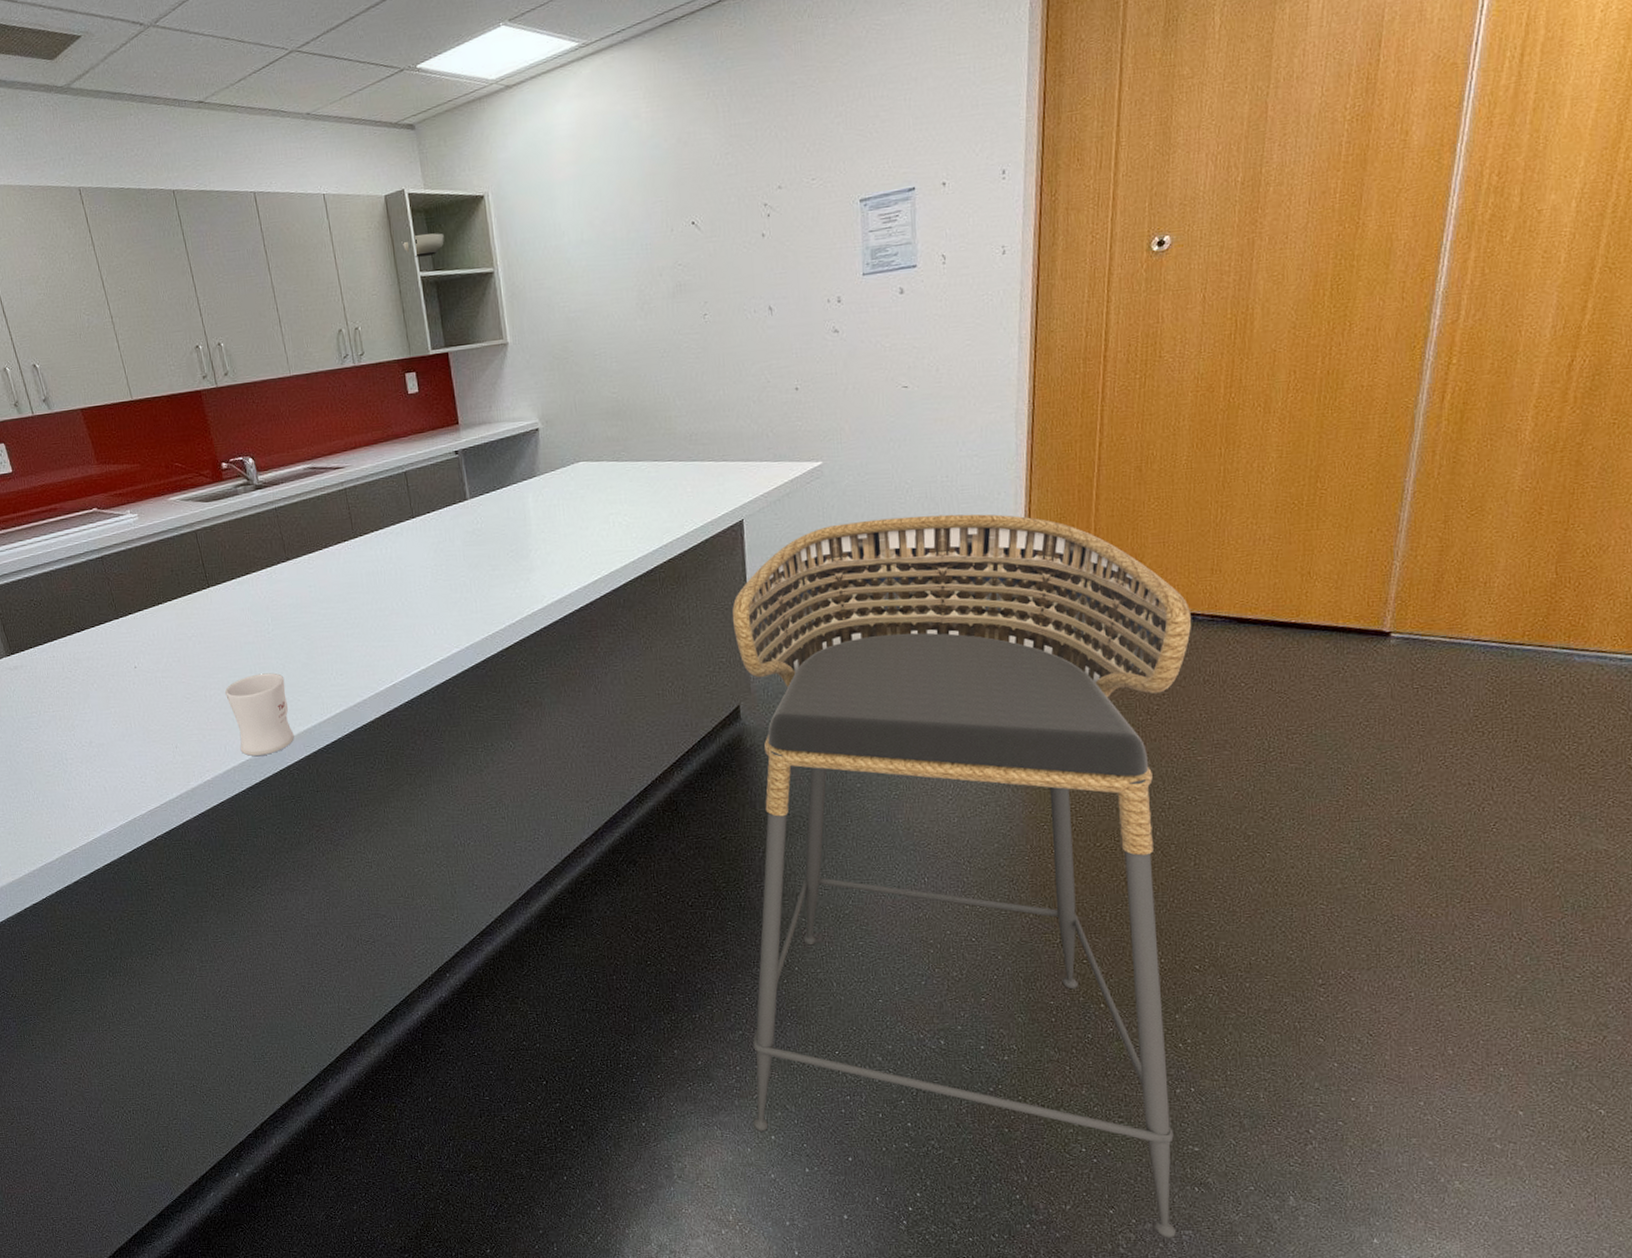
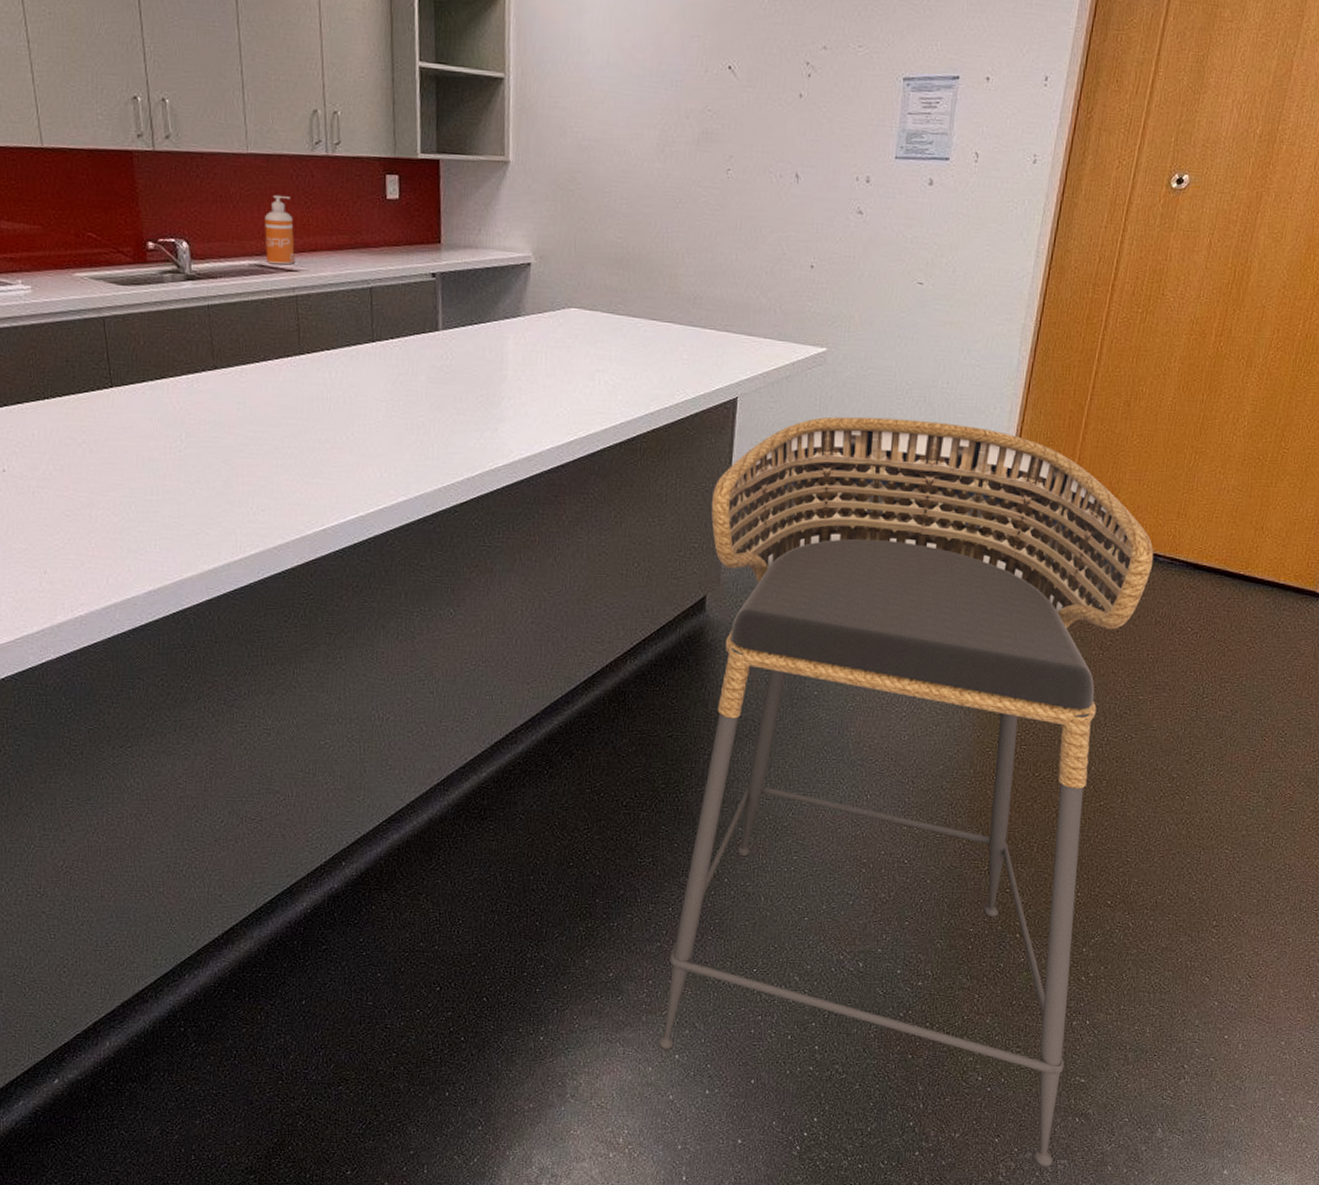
mug: present [225,673,294,757] -> none [116,497,196,594]
soap dispenser: none [310,406,340,466] -> present [263,194,295,265]
bowl: present [401,233,444,257] -> none [402,19,453,45]

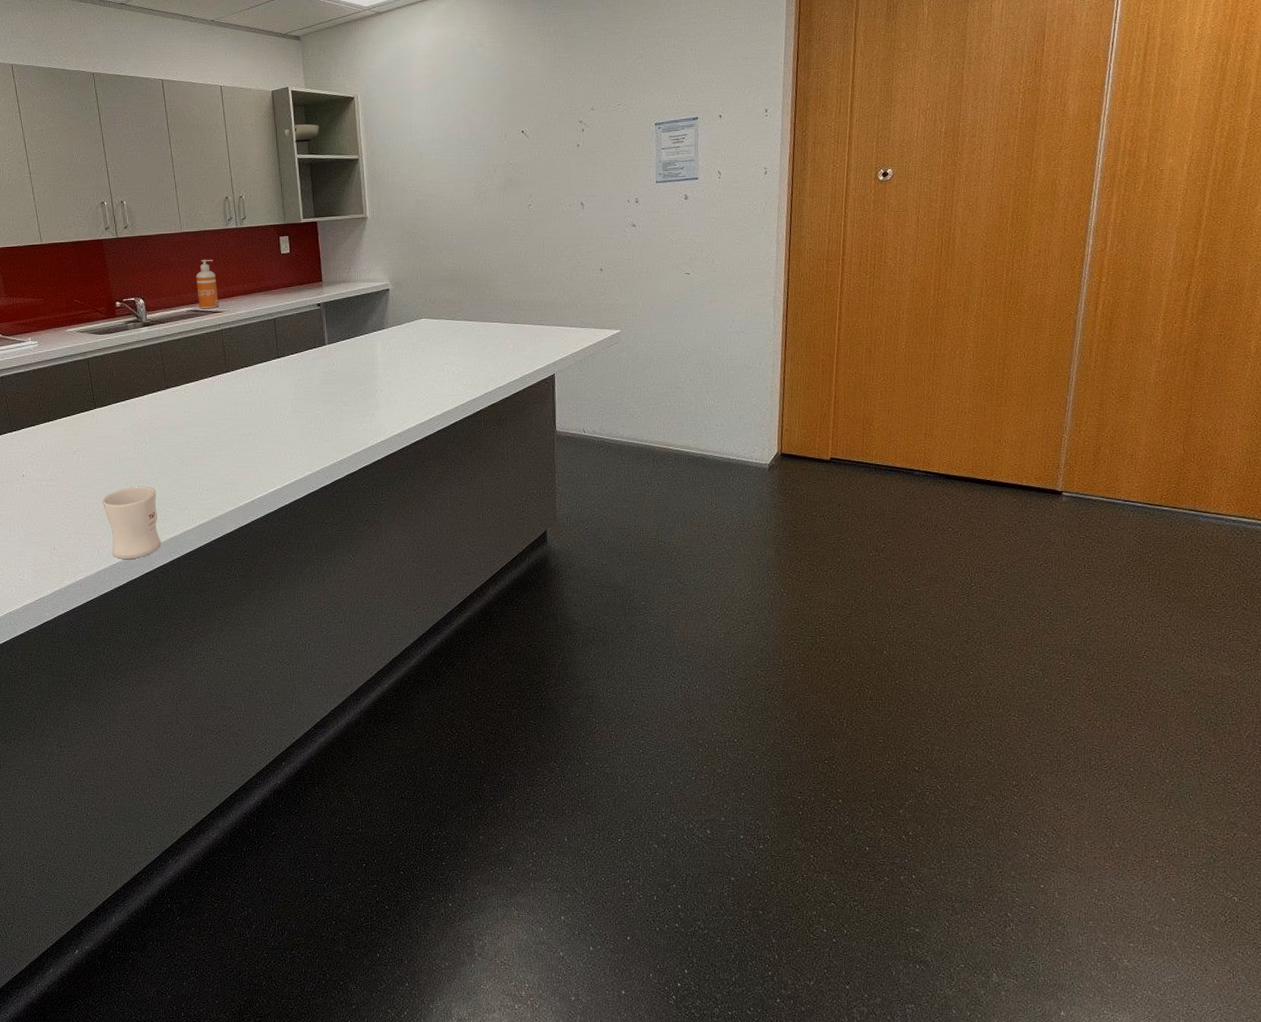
mug: none [116,497,196,594] -> present [103,486,161,560]
bowl: none [402,19,453,45] -> present [283,124,319,142]
bar stool: present [657,416,1154,1167] -> none [543,378,911,1012]

